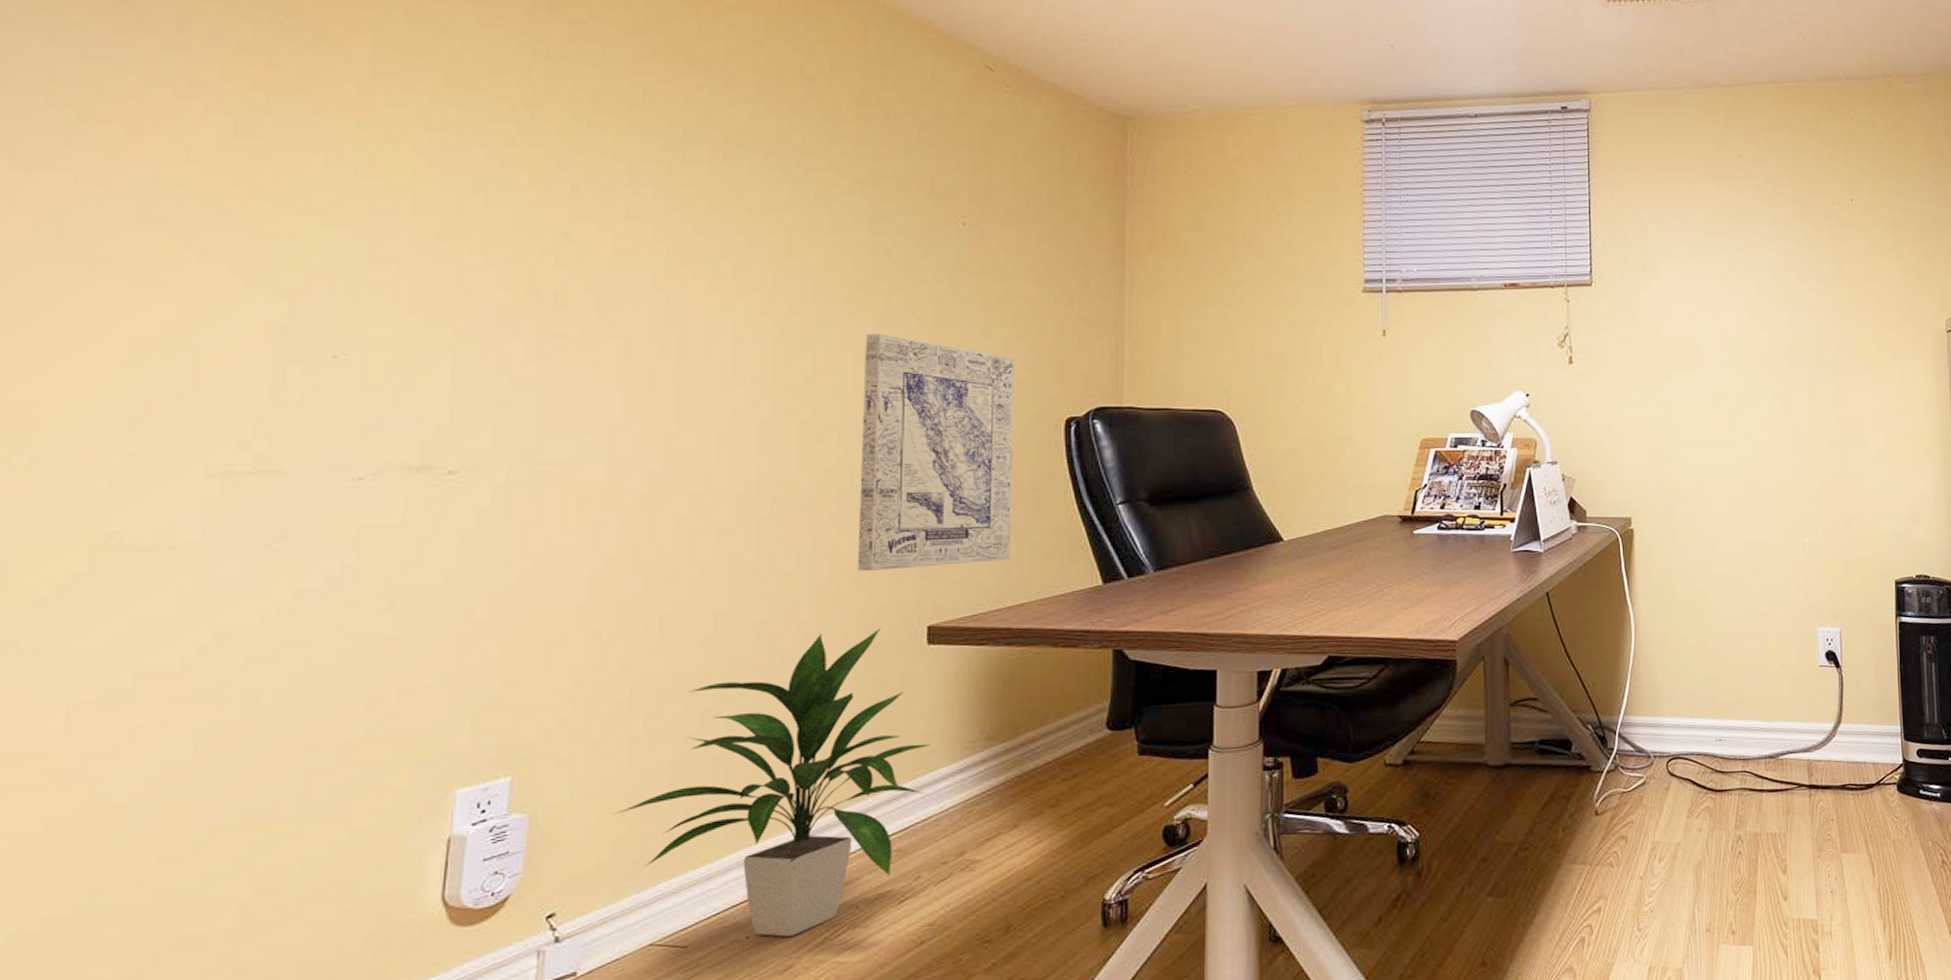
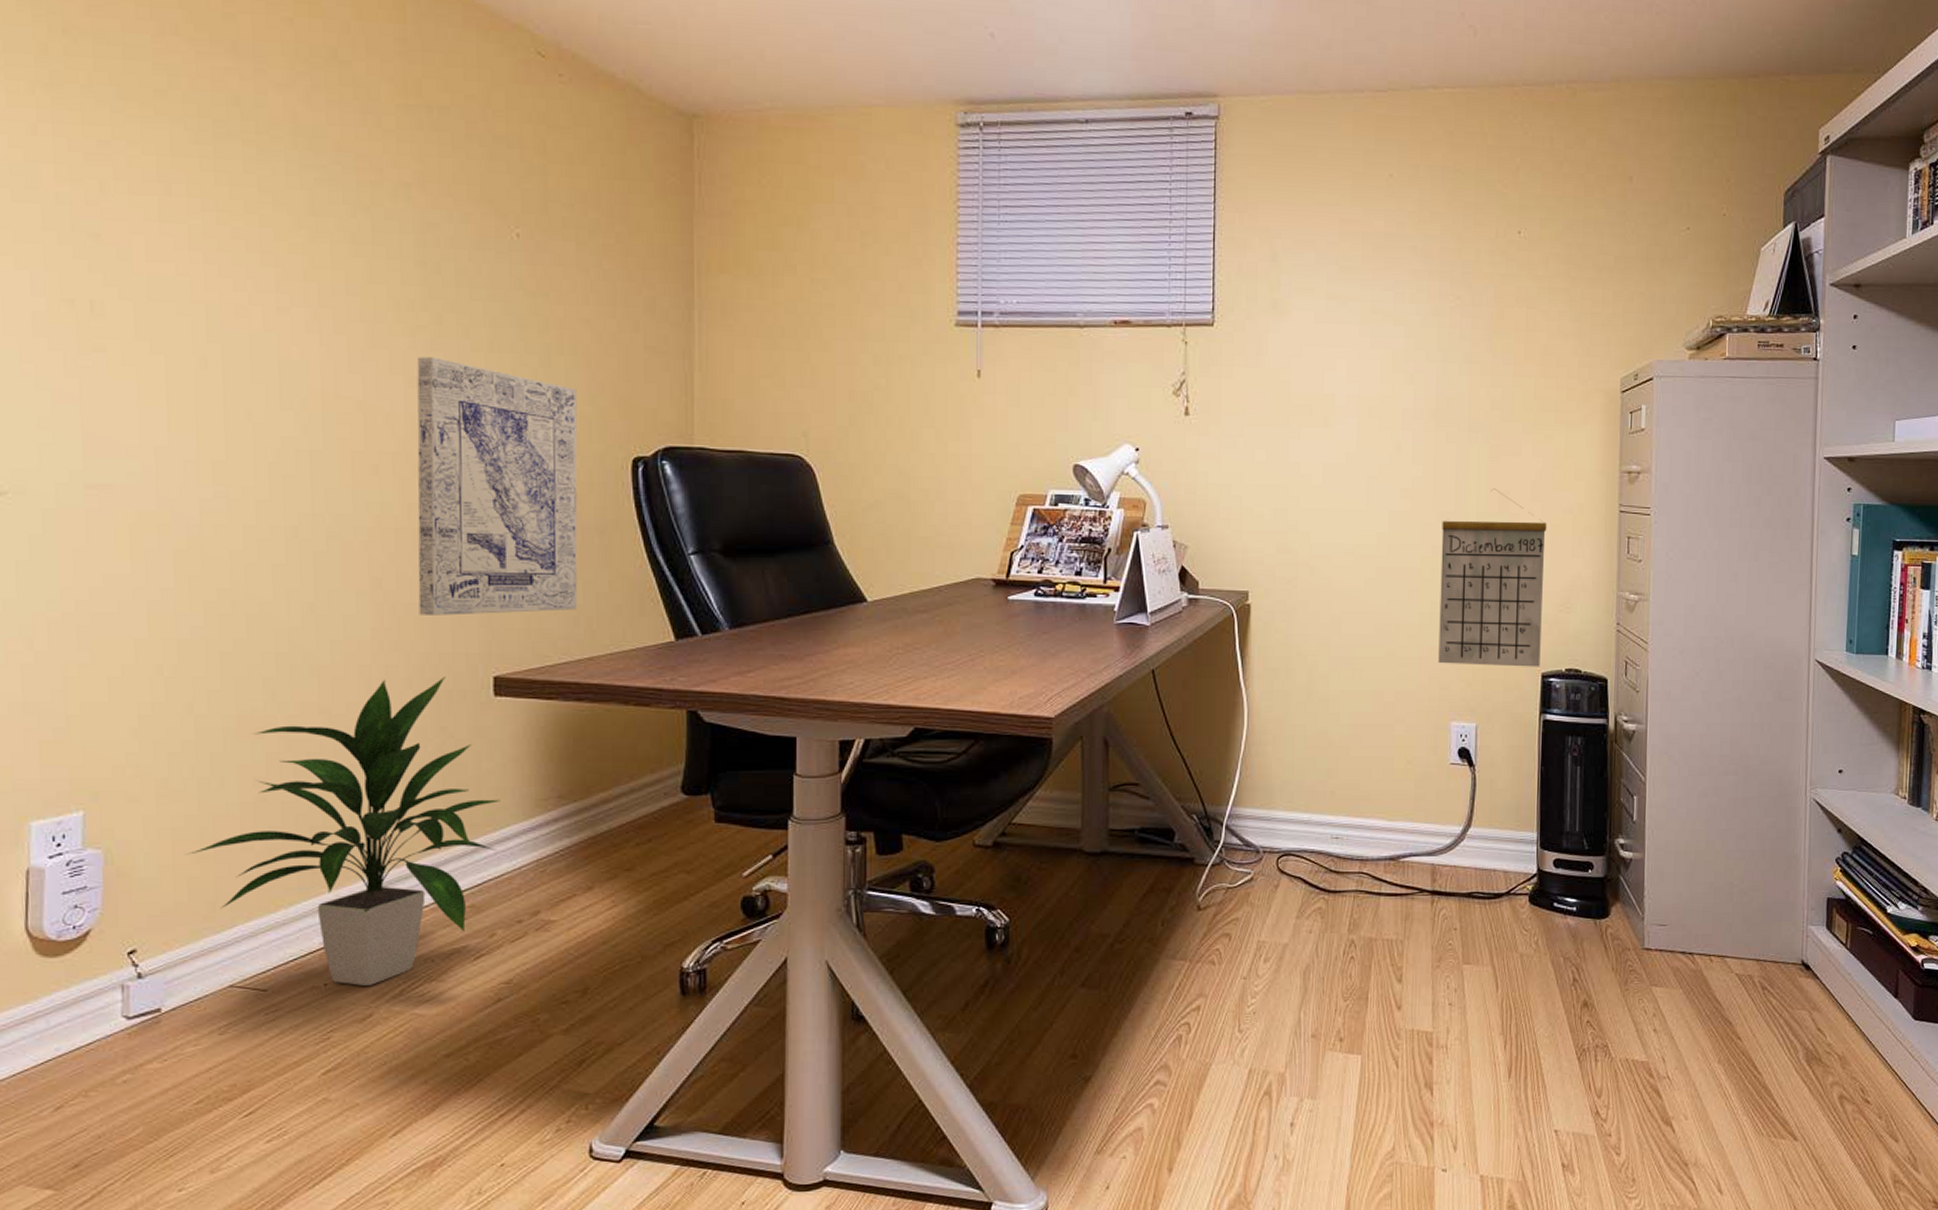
calendar: none [1800,418,1893,576] -> present [1438,488,1547,667]

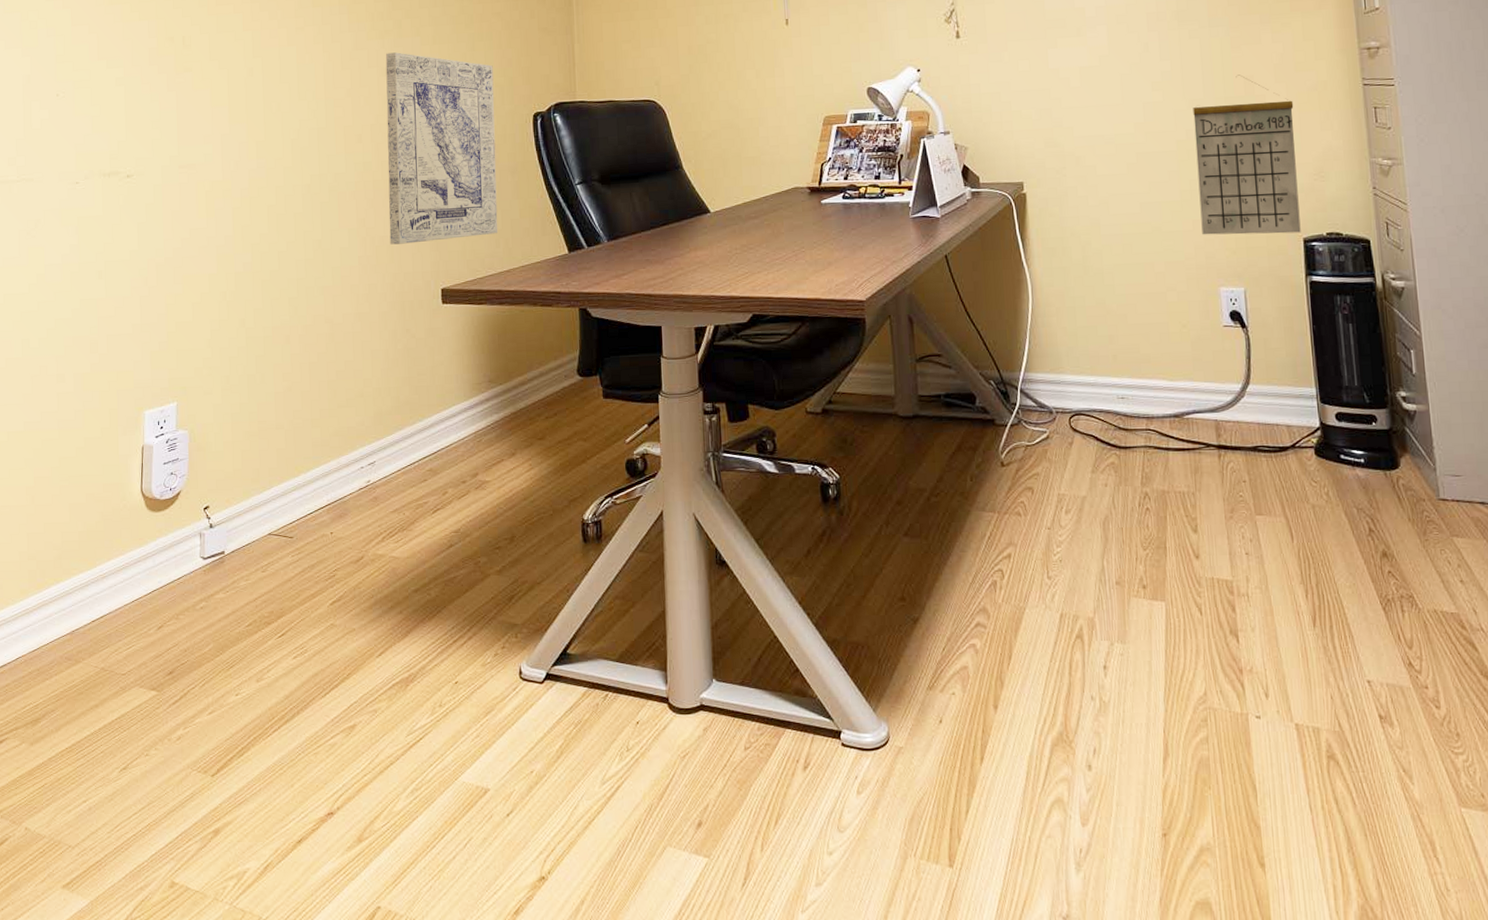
indoor plant: present [186,676,501,986] -> none [240,290,448,534]

